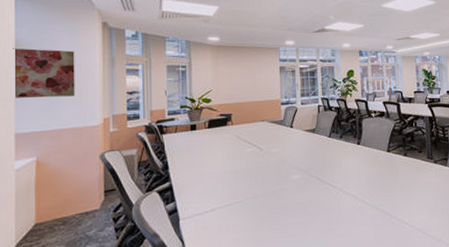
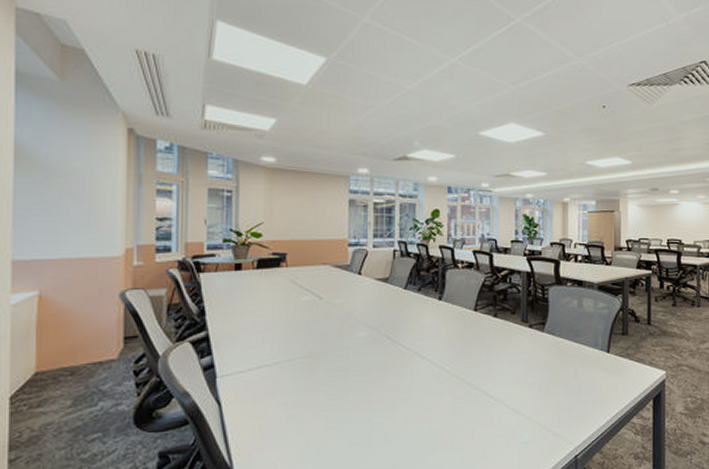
wall art: present [12,48,75,98] -> none [11,153,91,218]

